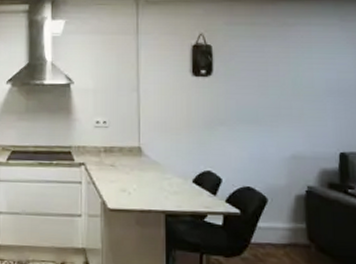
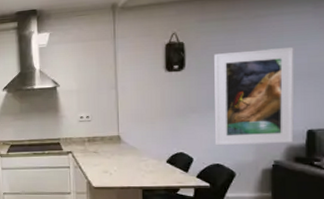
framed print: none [243,60,327,167] -> present [214,47,294,146]

